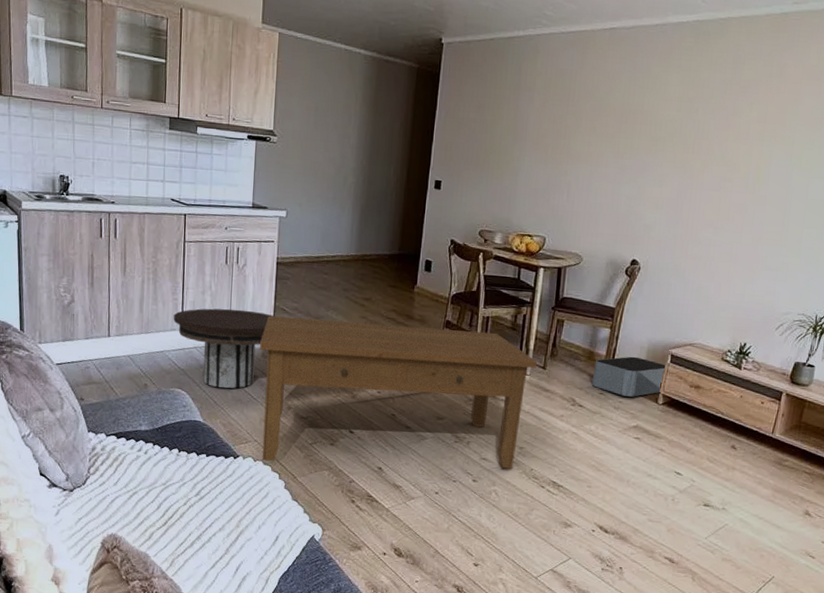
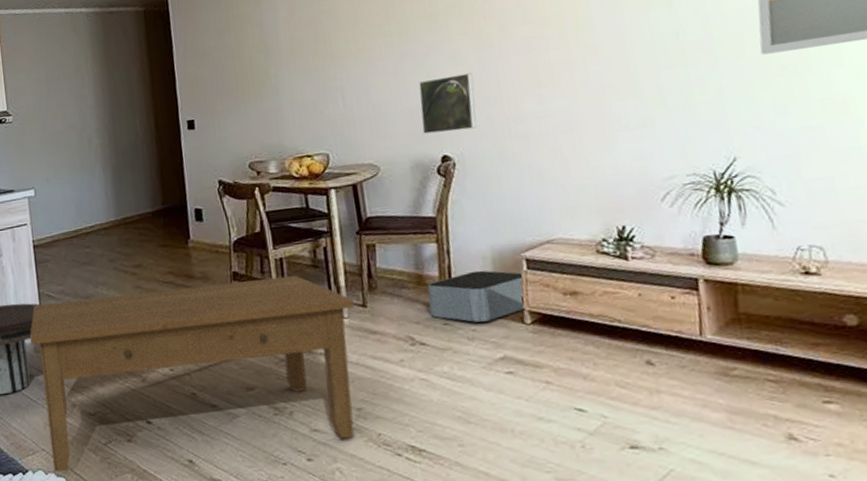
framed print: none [622,193,672,243] -> present [418,72,477,134]

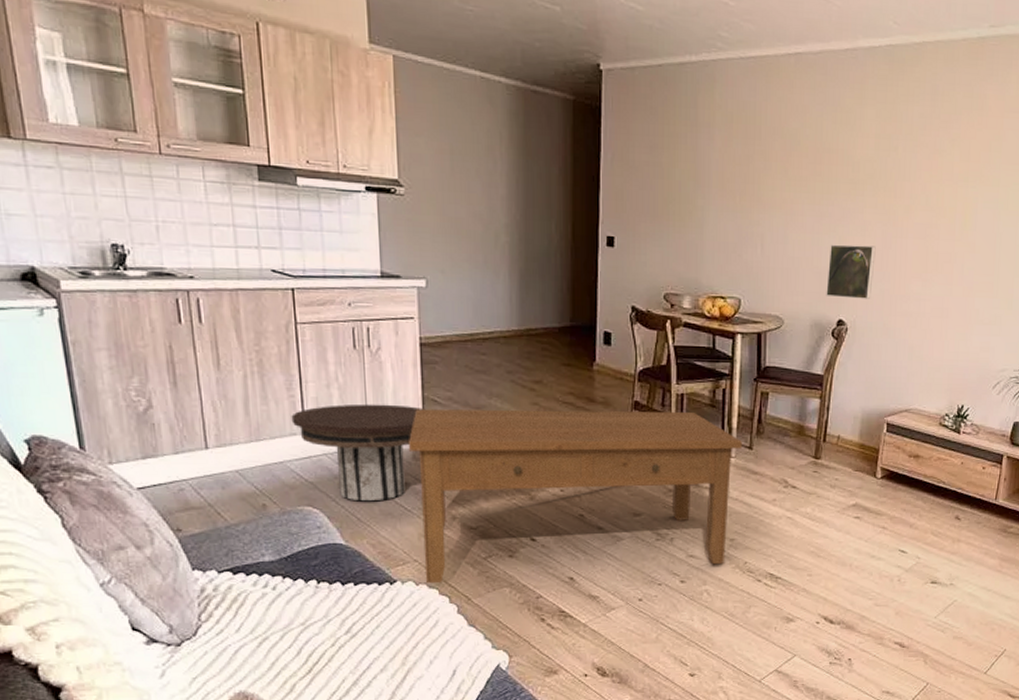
storage bin: present [427,270,525,323] -> none [804,428,882,473]

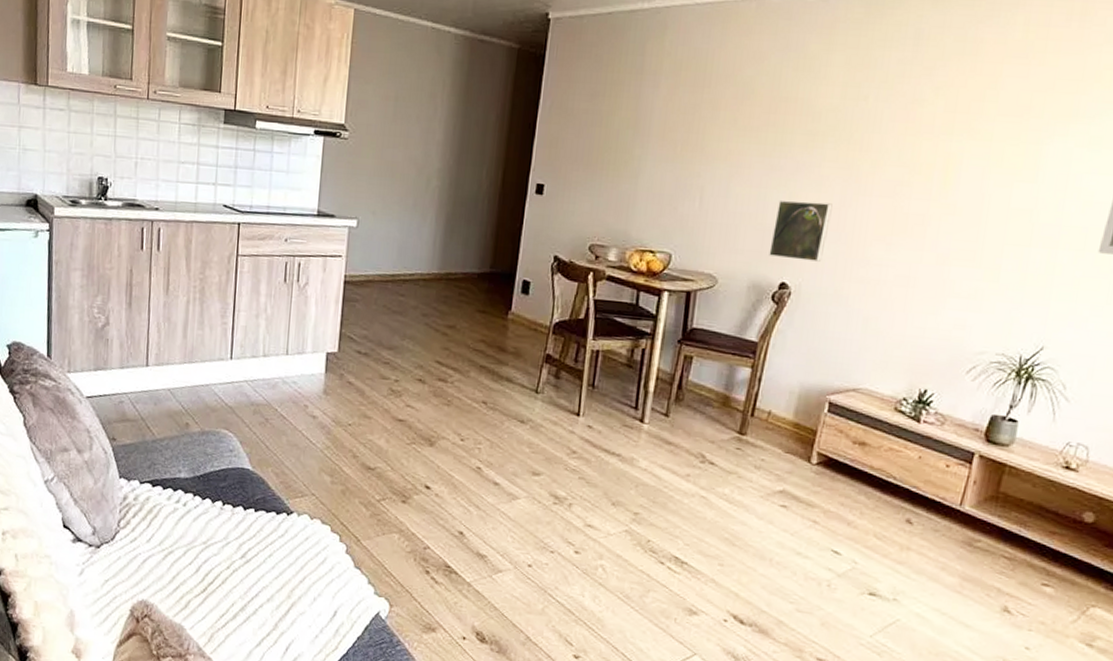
side table: present [291,404,426,502] -> none [221,334,341,431]
coffee table: present [408,409,742,584] -> none [319,344,658,539]

